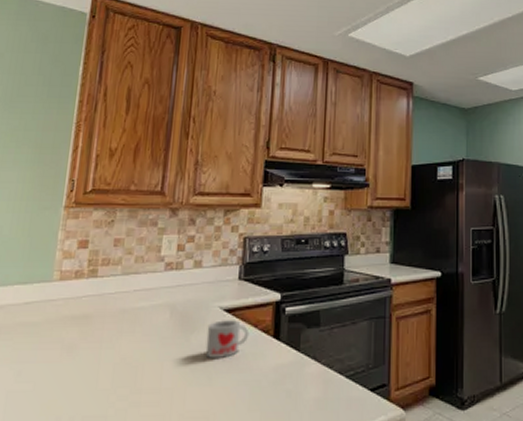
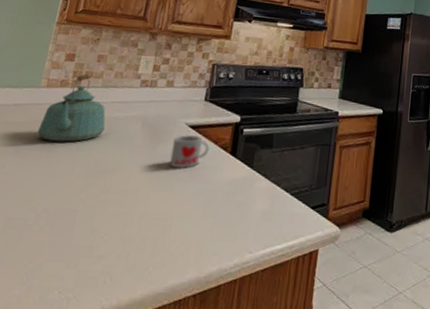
kettle: none [54,261,130,341] -> present [37,73,106,142]

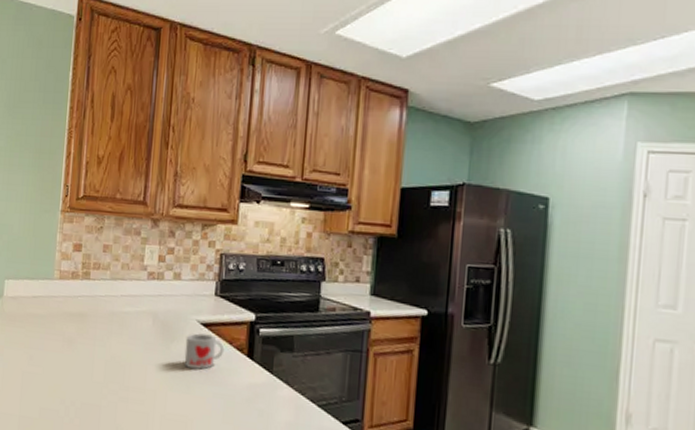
kettle: present [37,73,106,142] -> none [57,264,118,337]

